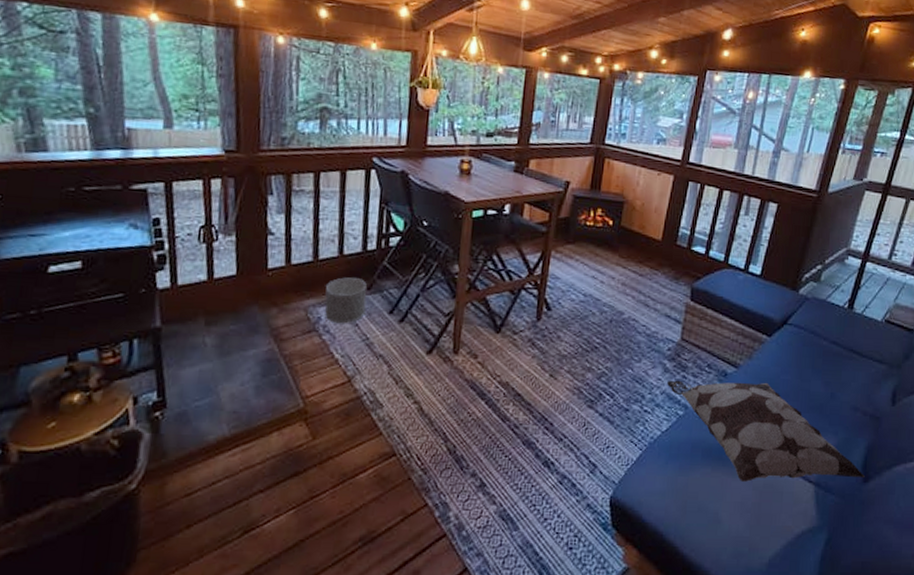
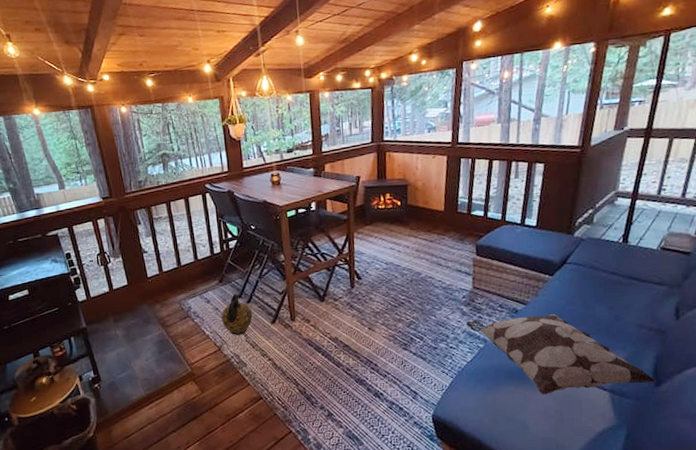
planter: present [324,277,367,324] -> none [190,275,222,310]
ceramic jug: none [360,307,404,364] -> present [221,293,253,335]

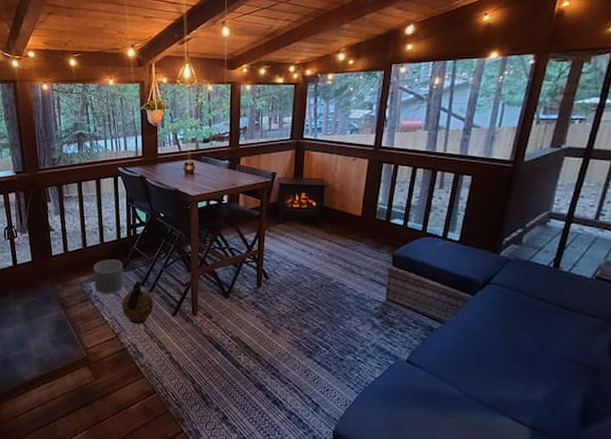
planter: none [190,275,222,310] -> present [94,259,124,294]
decorative pillow: present [466,313,658,395] -> none [377,334,585,424]

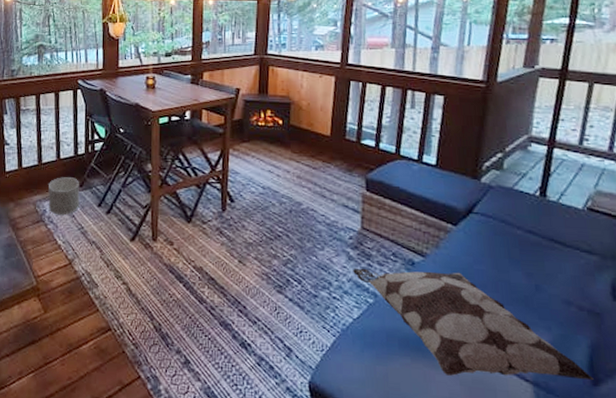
ceramic jug: present [122,281,154,324] -> none [77,201,111,250]
decorative pillow: none [377,334,585,424] -> present [353,268,595,381]

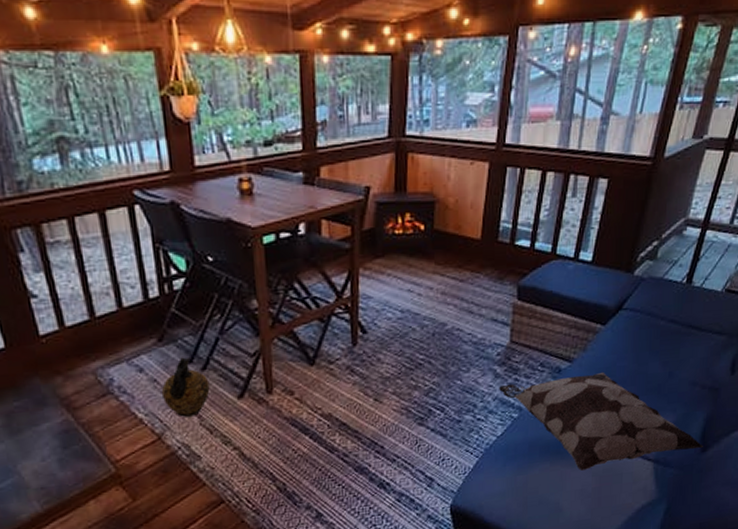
planter: present [48,177,80,216] -> none [111,330,162,383]
ceramic jug: none [77,201,111,250] -> present [162,356,210,418]

